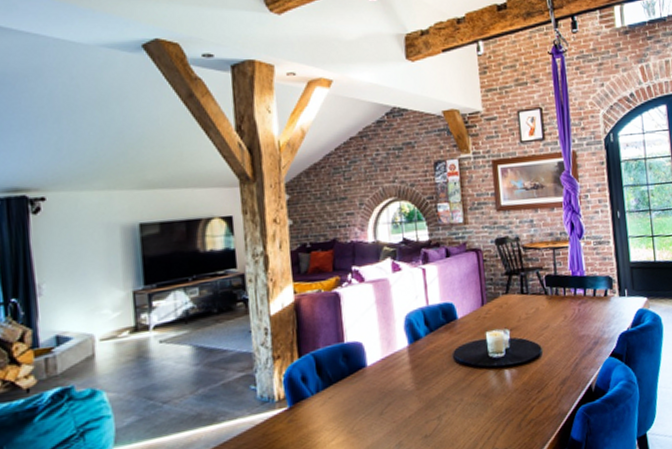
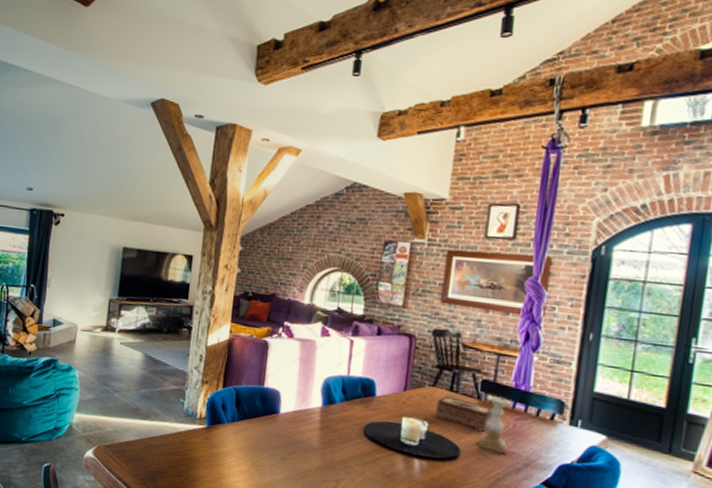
tissue box: none [512,298,561,325] -> present [435,396,494,432]
candle holder: none [551,287,579,341] -> present [478,395,513,454]

